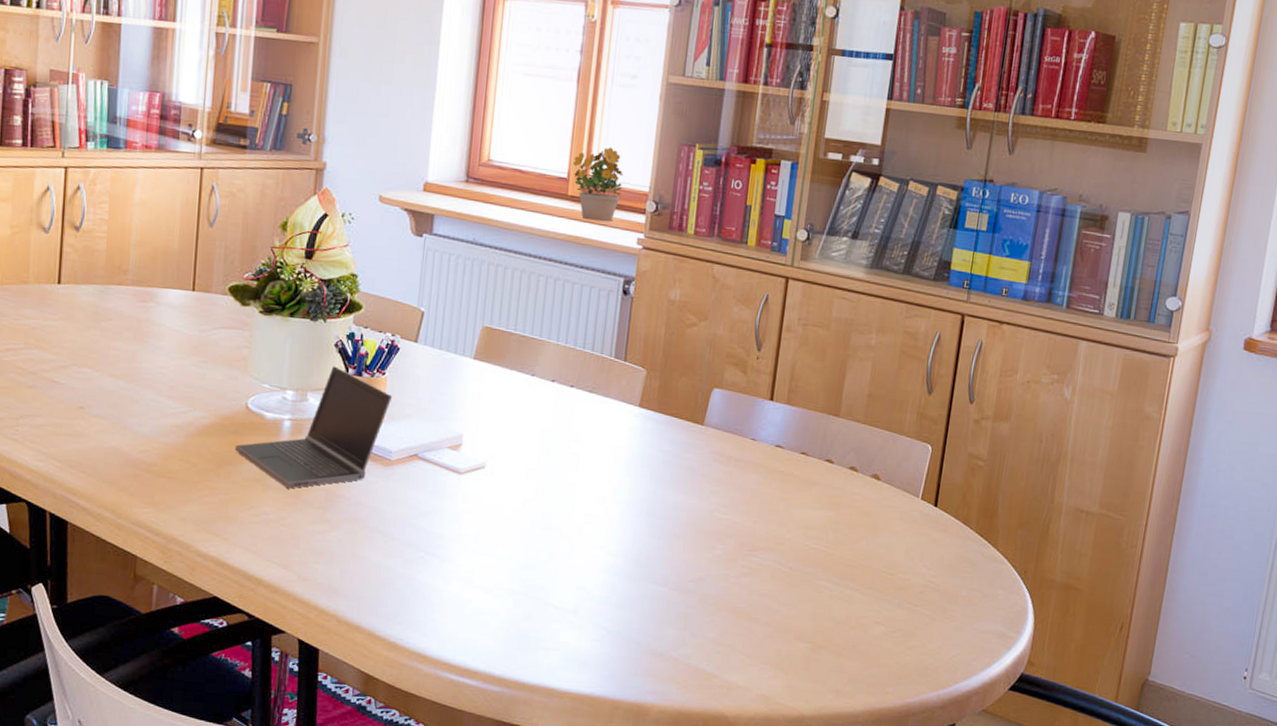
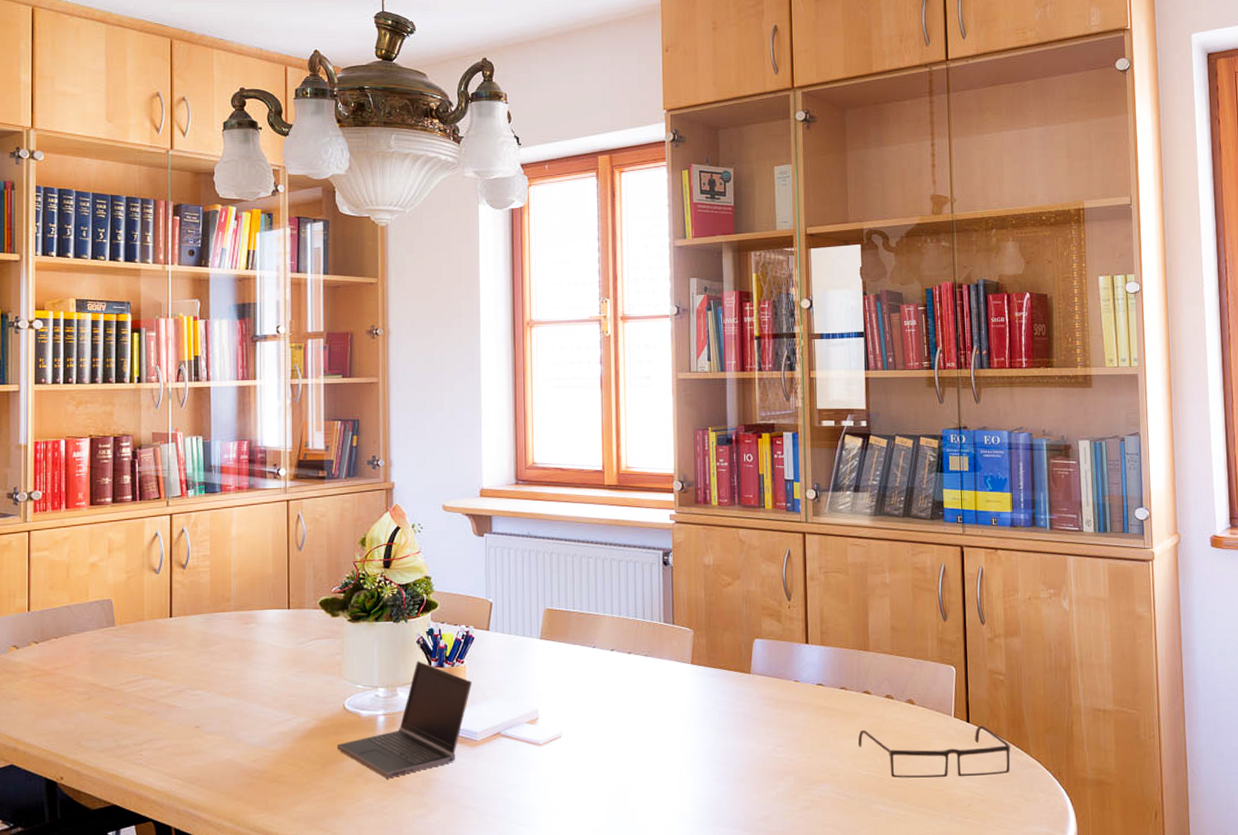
flowerpot: present [572,147,623,222] -> none [605,439,650,504]
glasses: none [810,500,978,566] -> present [857,725,1011,779]

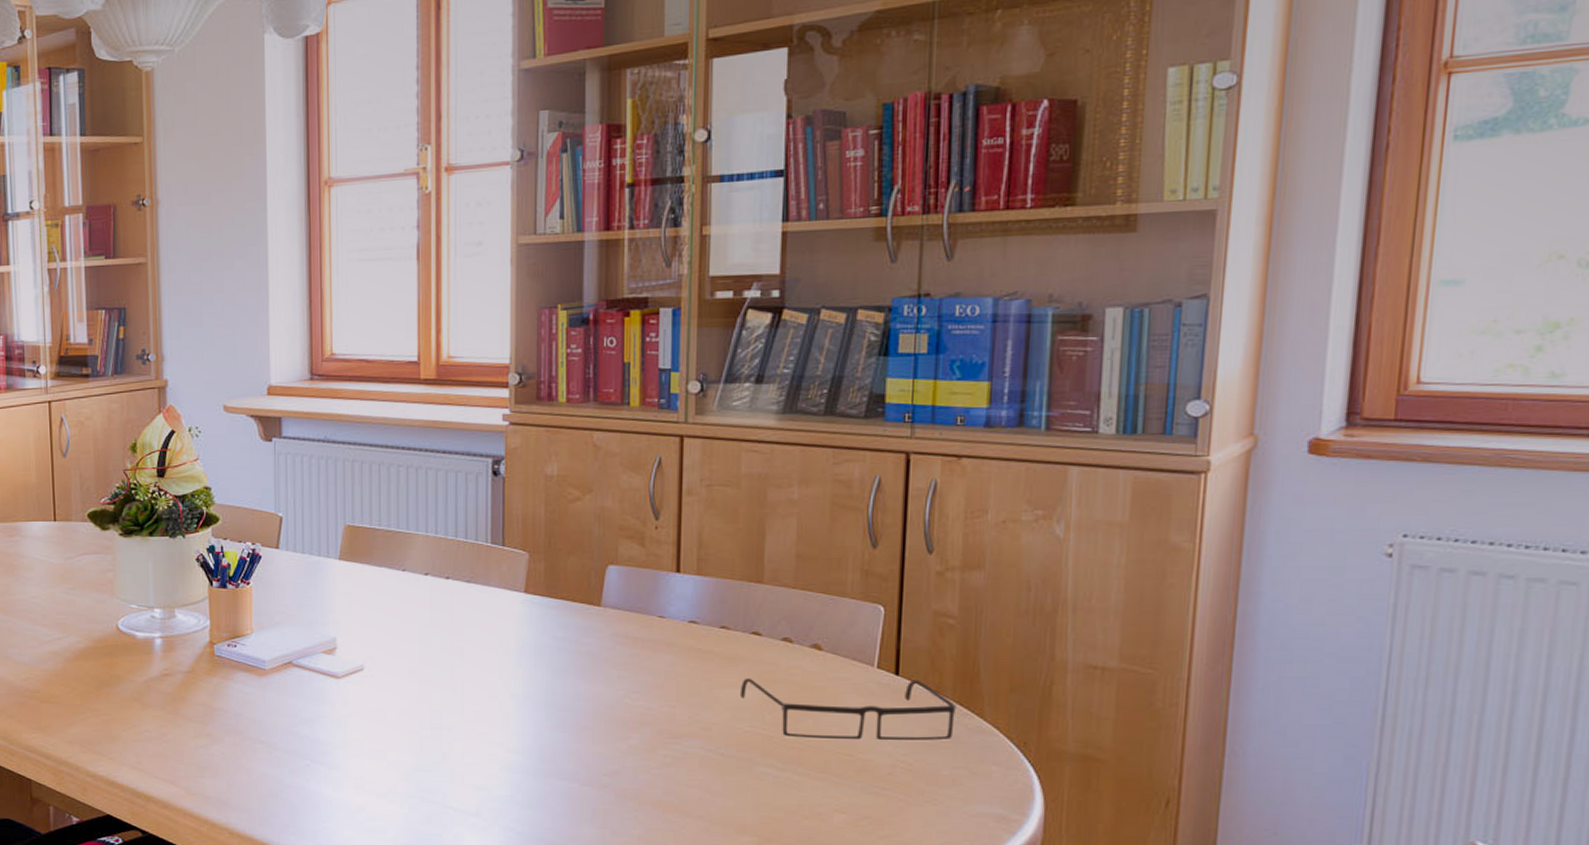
laptop computer: present [336,661,473,779] -> none [110,581,260,705]

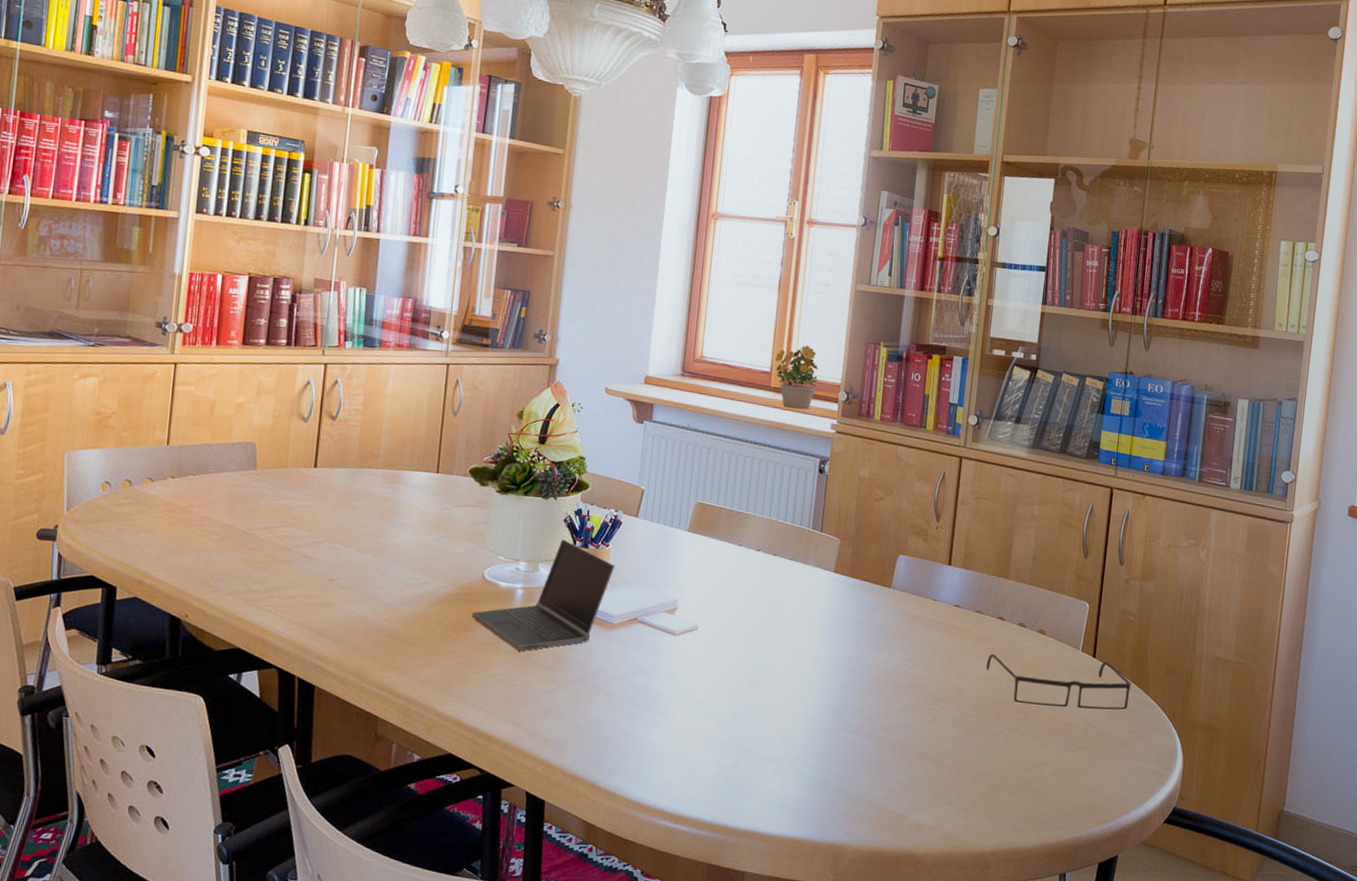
laptop computer: none [110,581,260,705] -> present [471,539,616,652]
flowerpot: none [421,322,479,402] -> present [774,345,818,410]

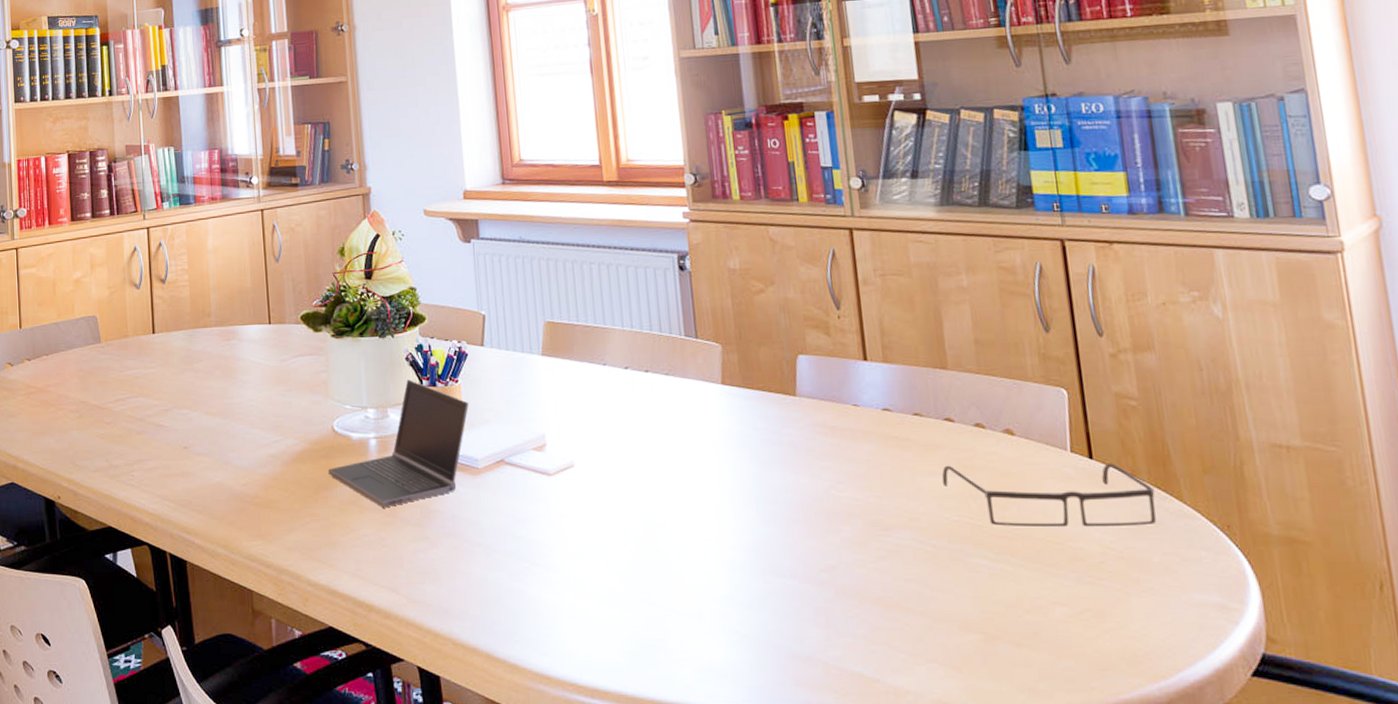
flowerpot: present [774,345,818,410] -> none [602,128,657,202]

